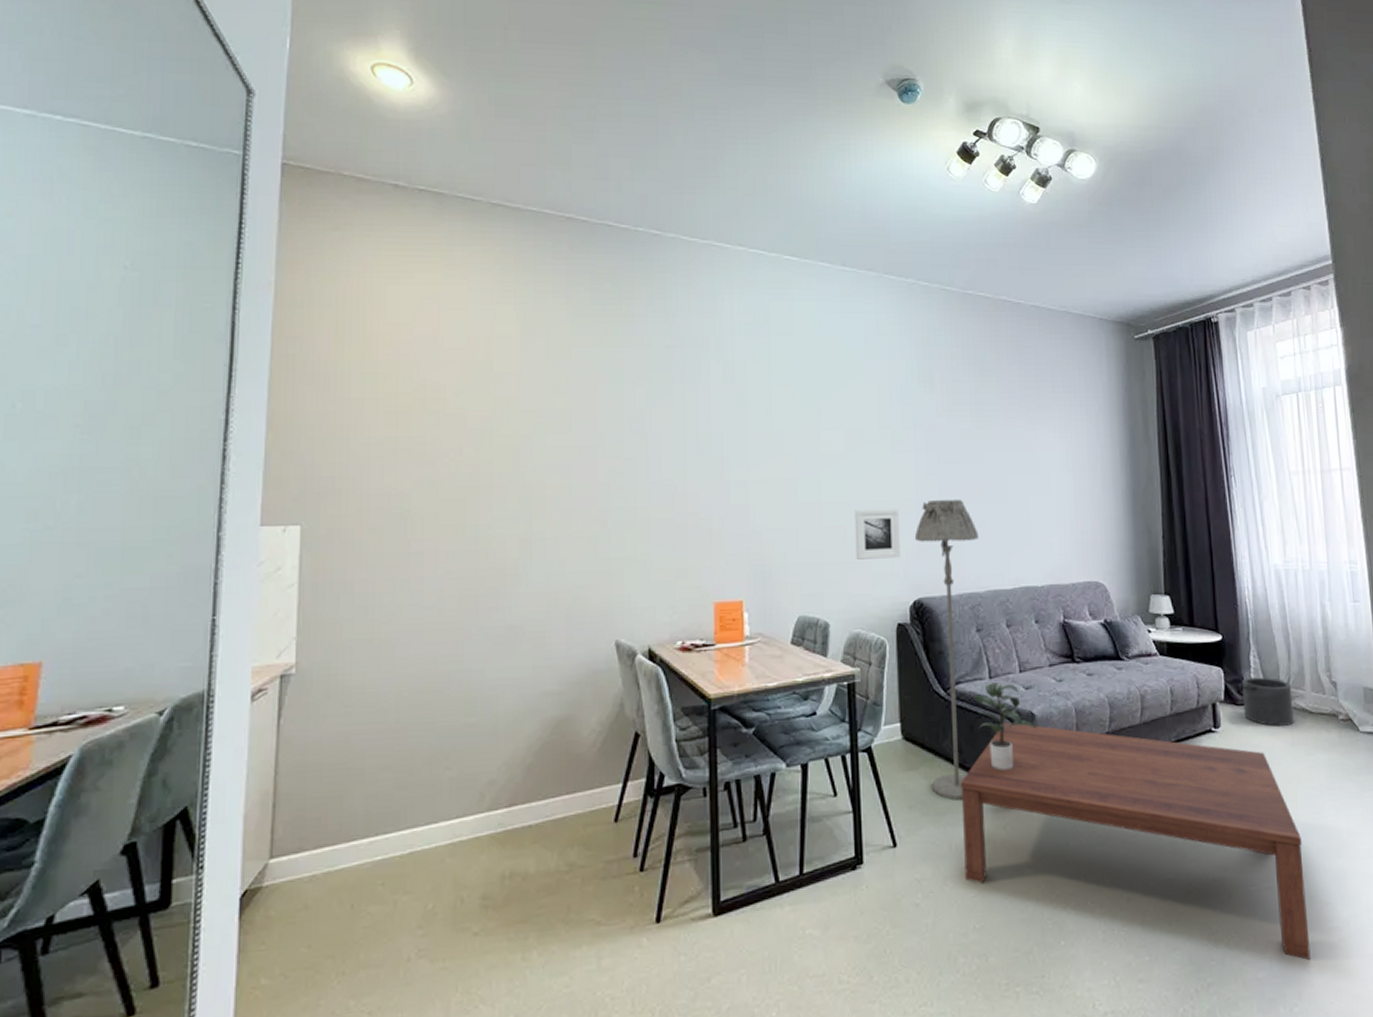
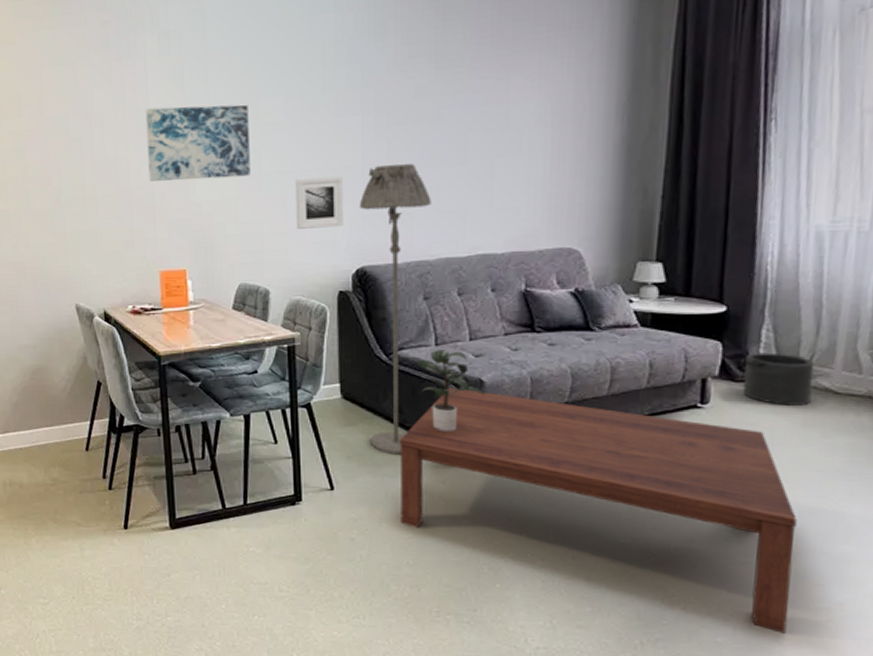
wall art: none [706,433,811,507] -> present [145,104,251,181]

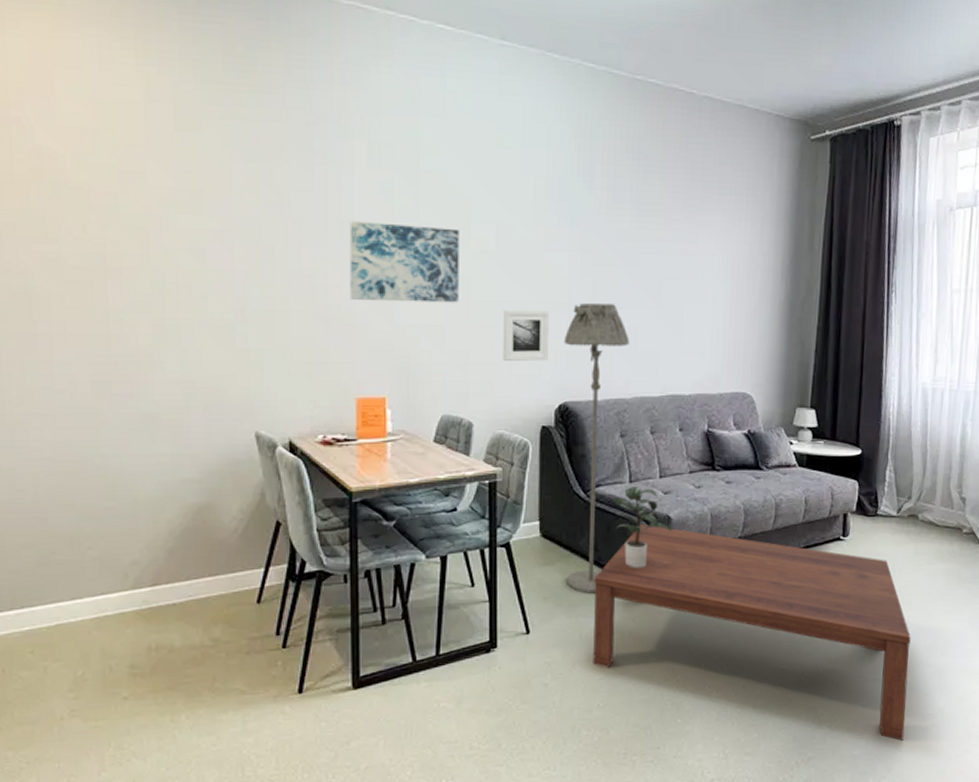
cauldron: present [743,352,815,406] -> none [873,490,922,537]

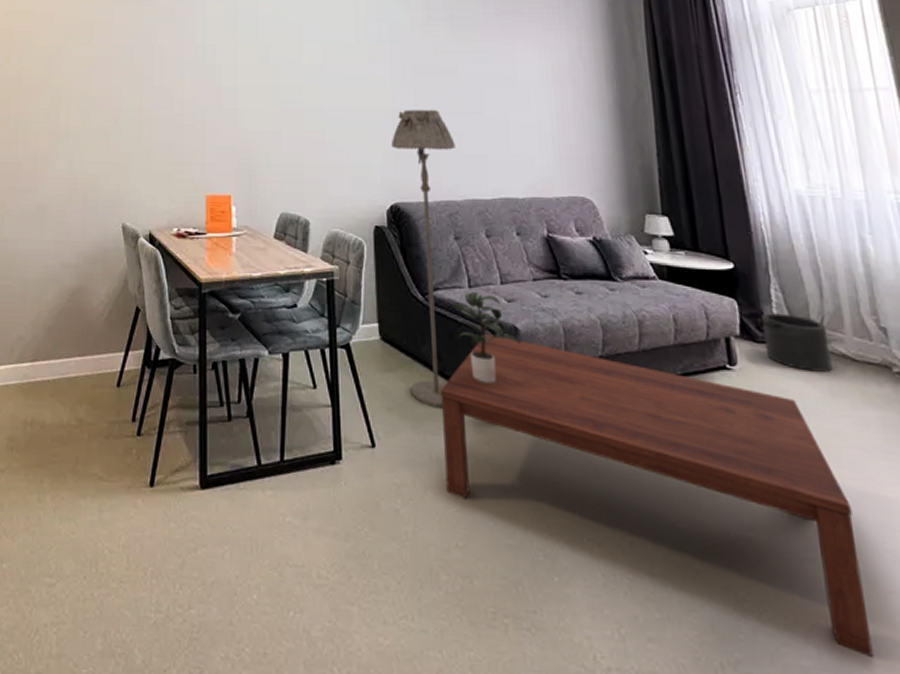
wall art: present [349,222,459,303] -> none [201,46,293,111]
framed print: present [503,310,549,361] -> none [333,117,377,163]
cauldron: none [873,490,922,537] -> present [761,313,833,372]

